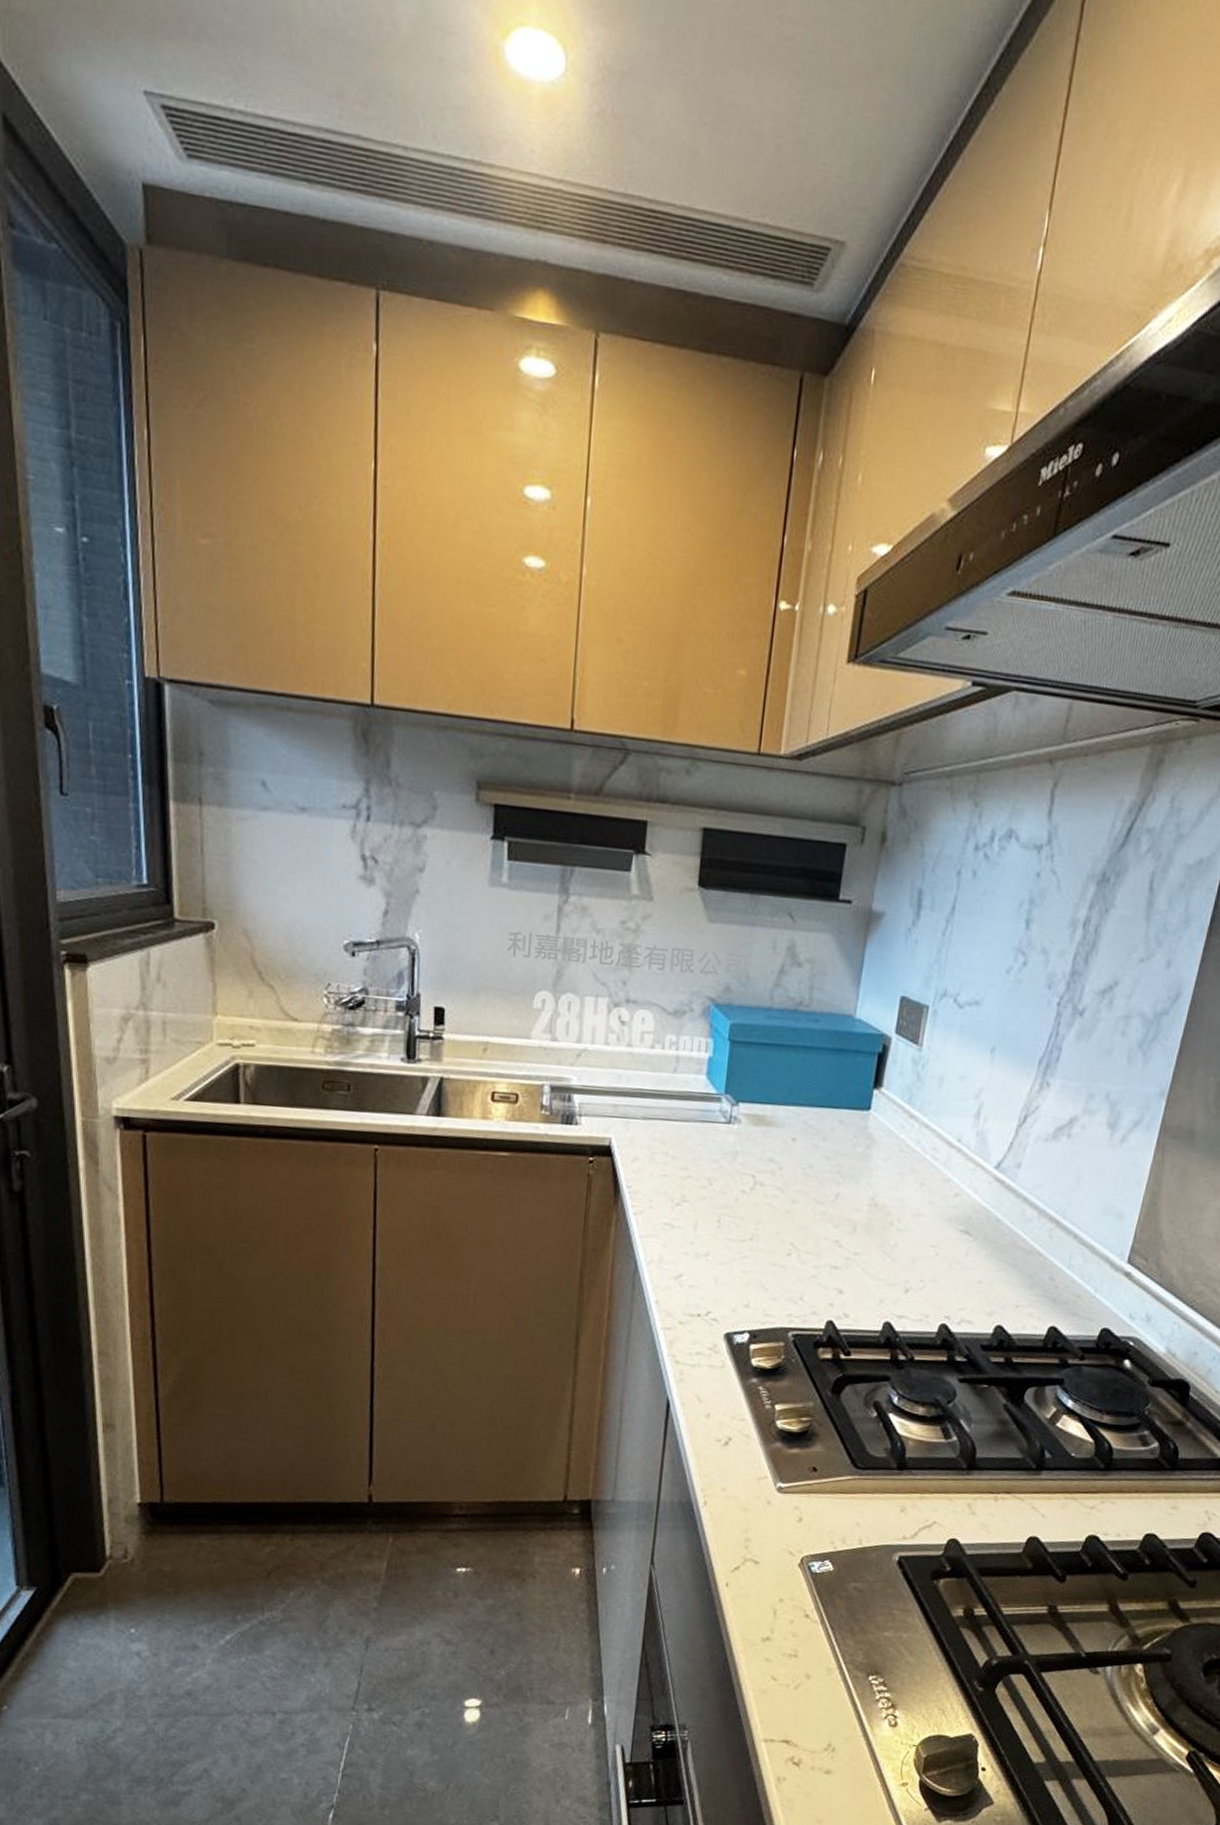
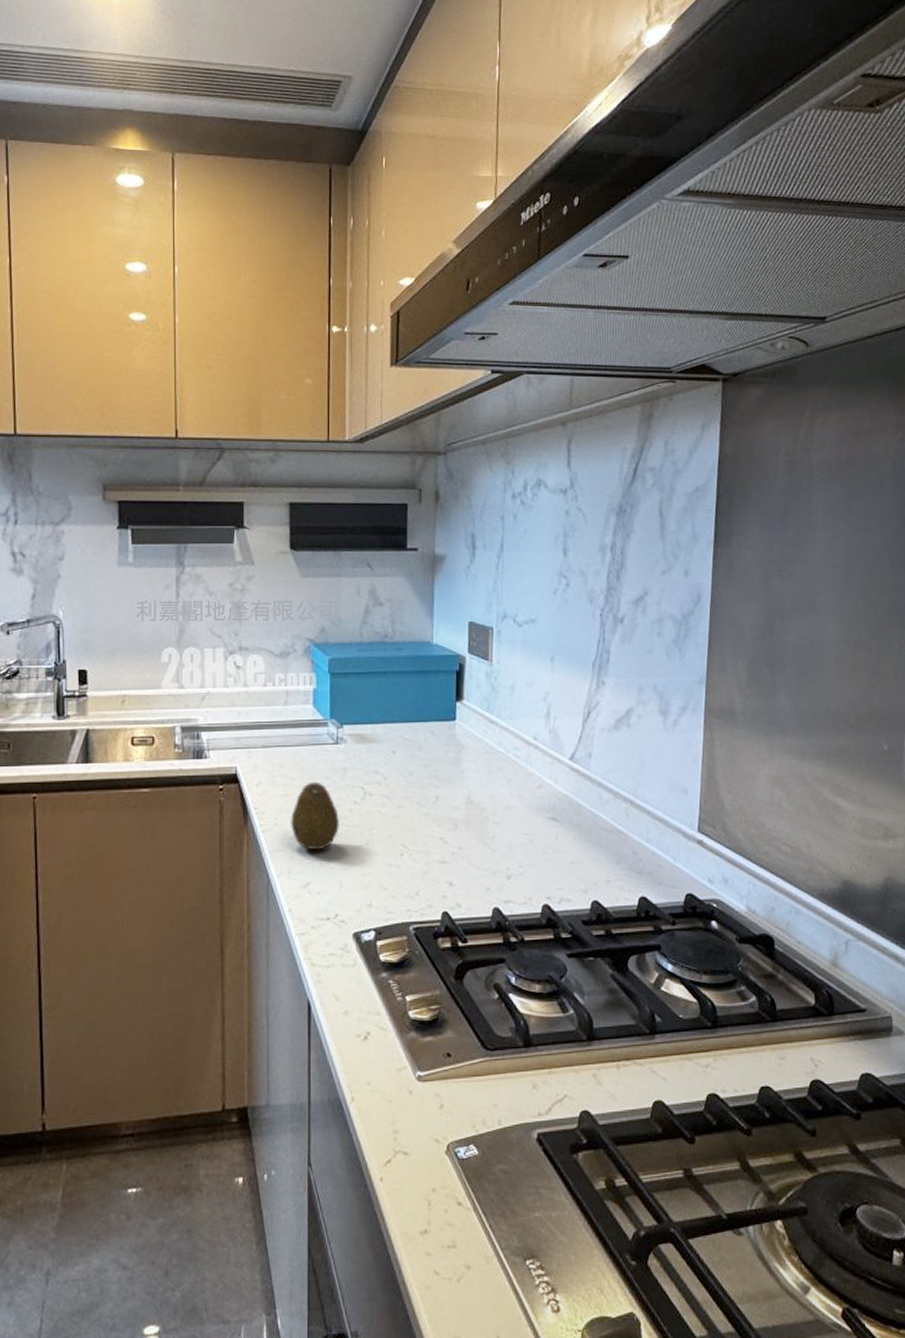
fruit: none [666,1163,723,1241] -> present [290,781,339,851]

